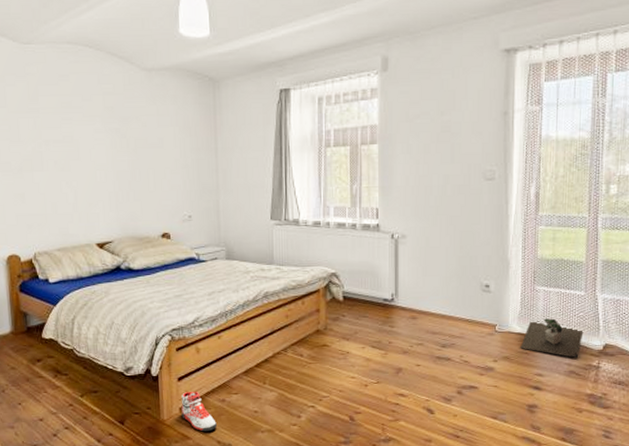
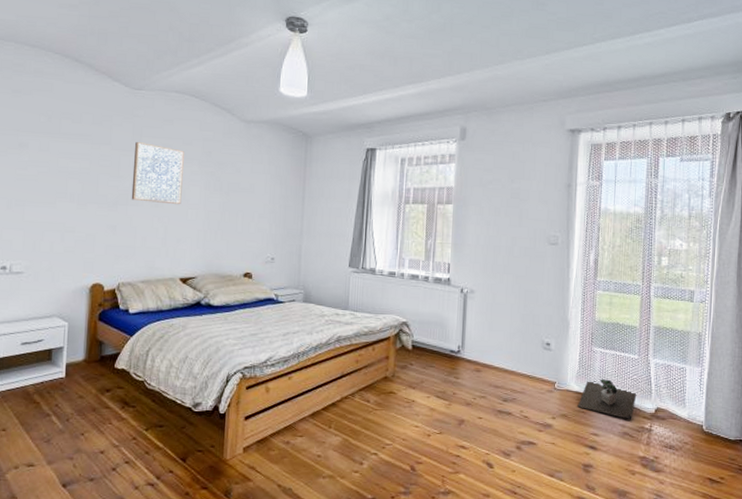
wall art: none [32,102,88,167] -> present [131,142,184,205]
sneaker: present [181,392,217,432] -> none [244,432,279,474]

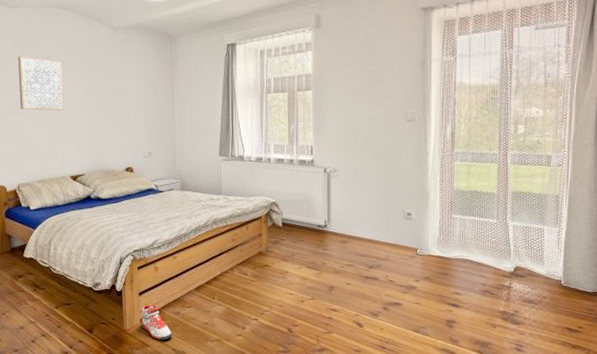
sneaker: none [244,432,279,474] -> present [141,305,172,340]
potted plant: present [577,379,637,420] -> none [439,243,496,279]

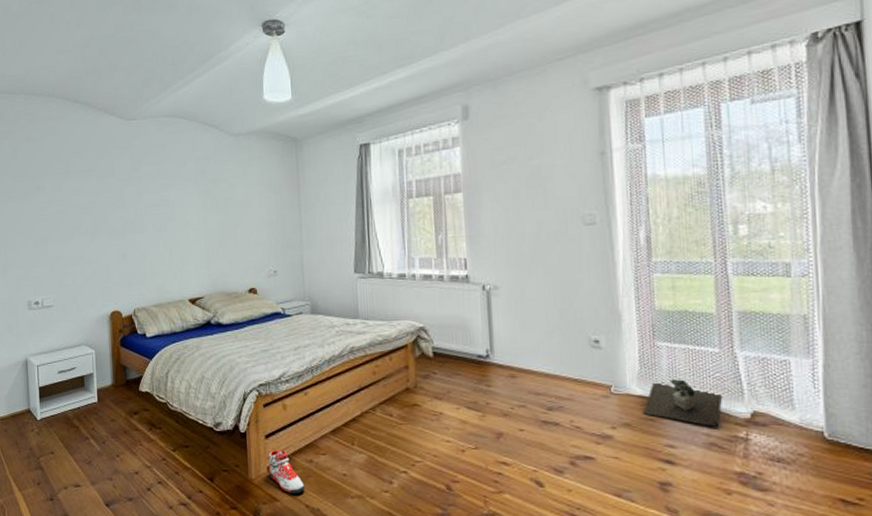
wall art: present [18,56,64,111] -> none [135,170,182,228]
potted plant: none [439,243,496,279] -> present [643,379,723,428]

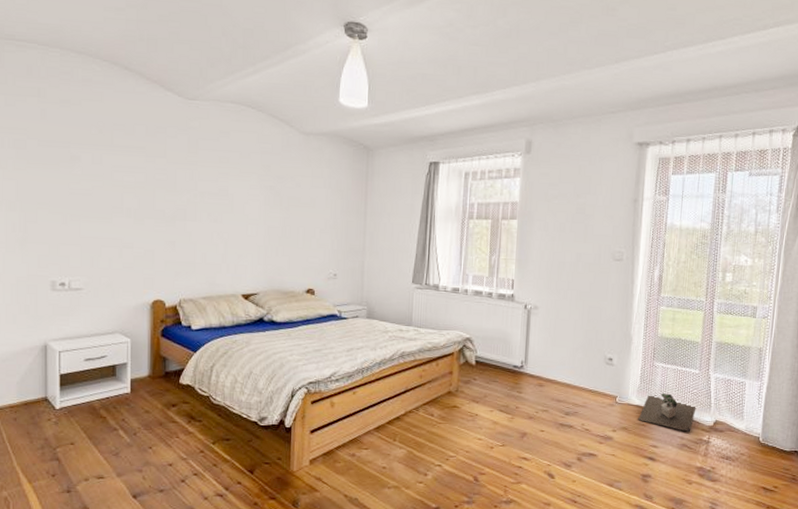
sneaker: present [269,450,305,494] -> none [311,445,345,485]

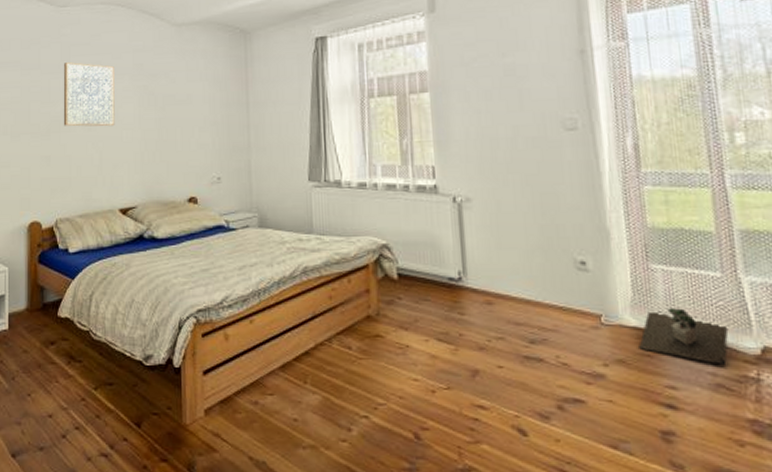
wall art: none [189,155,242,220] -> present [63,62,115,127]

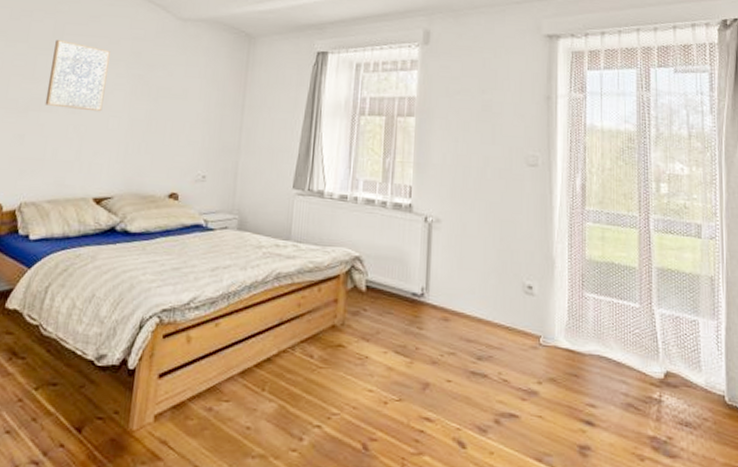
potted plant: present [639,308,729,366] -> none [568,333,641,388]

